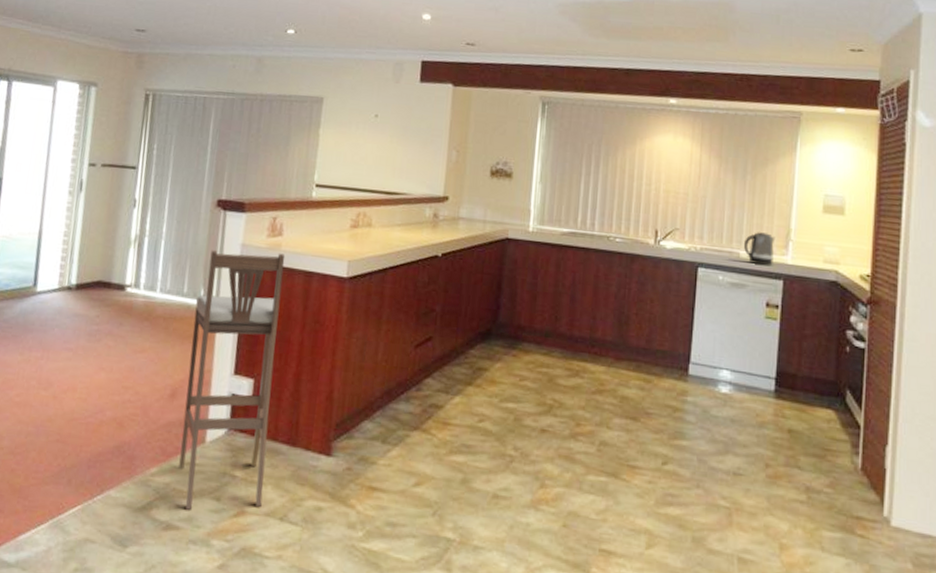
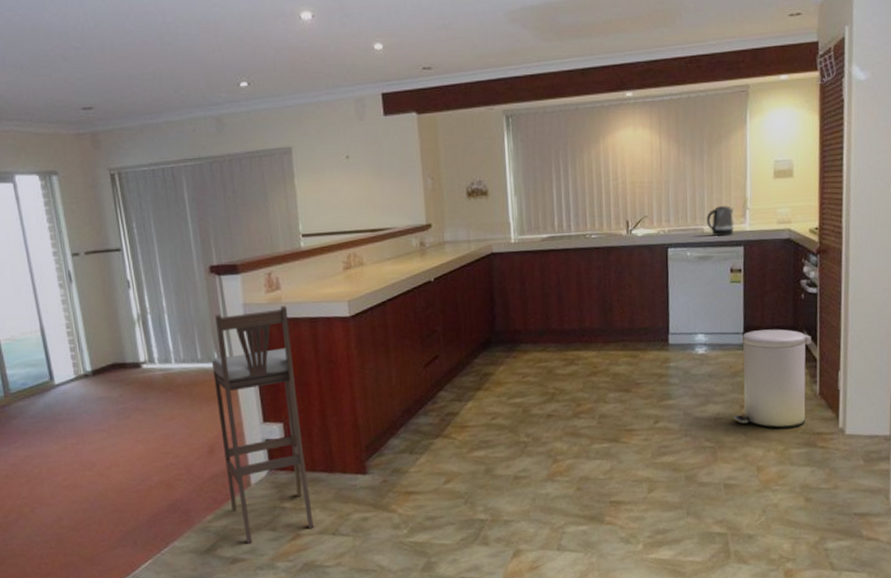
pedal bin: none [755,377,855,505] -> present [733,329,811,430]

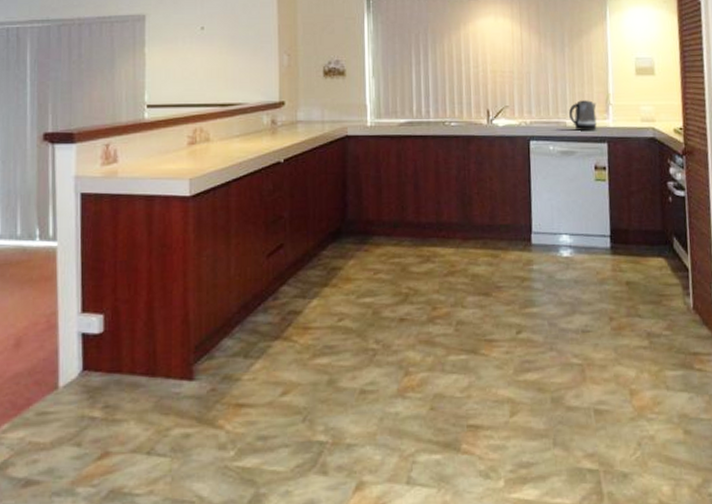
bar stool: present [212,305,314,544] -> none [31,180,126,462]
pedal bin: present [733,329,811,430] -> none [601,233,682,347]

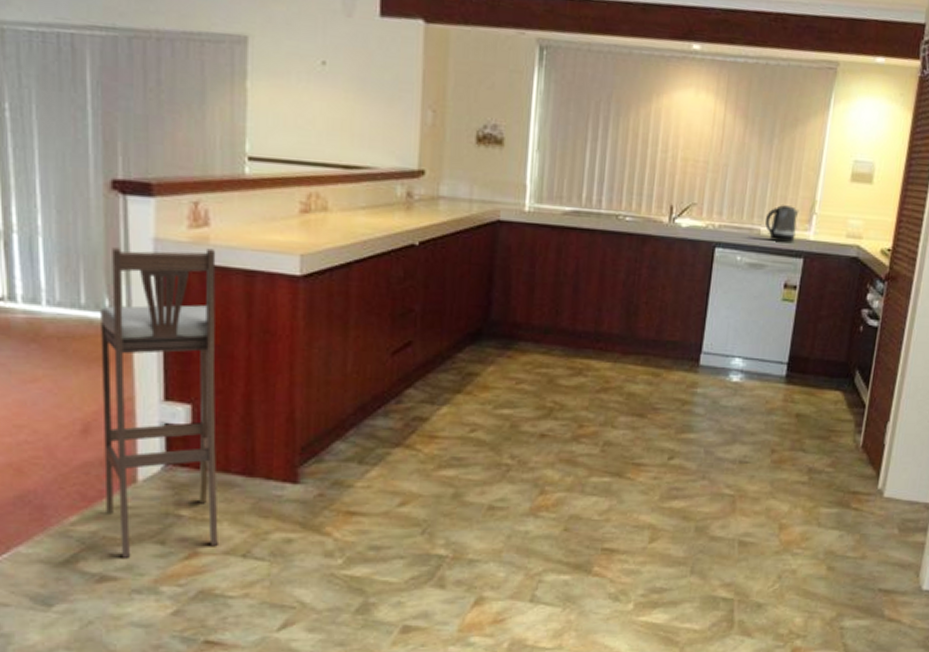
bar stool: none [31,180,126,462] -> present [101,247,218,558]

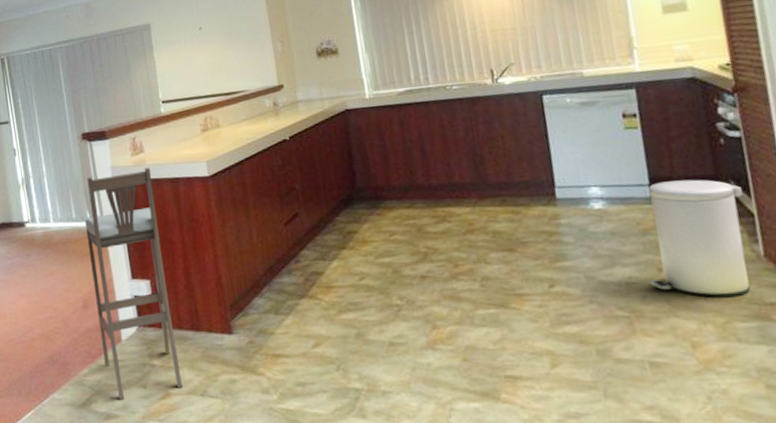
pedal bin: none [760,362,863,484] -> present [649,179,750,298]
kettle: present [764,205,799,242] -> none [584,46,621,80]

